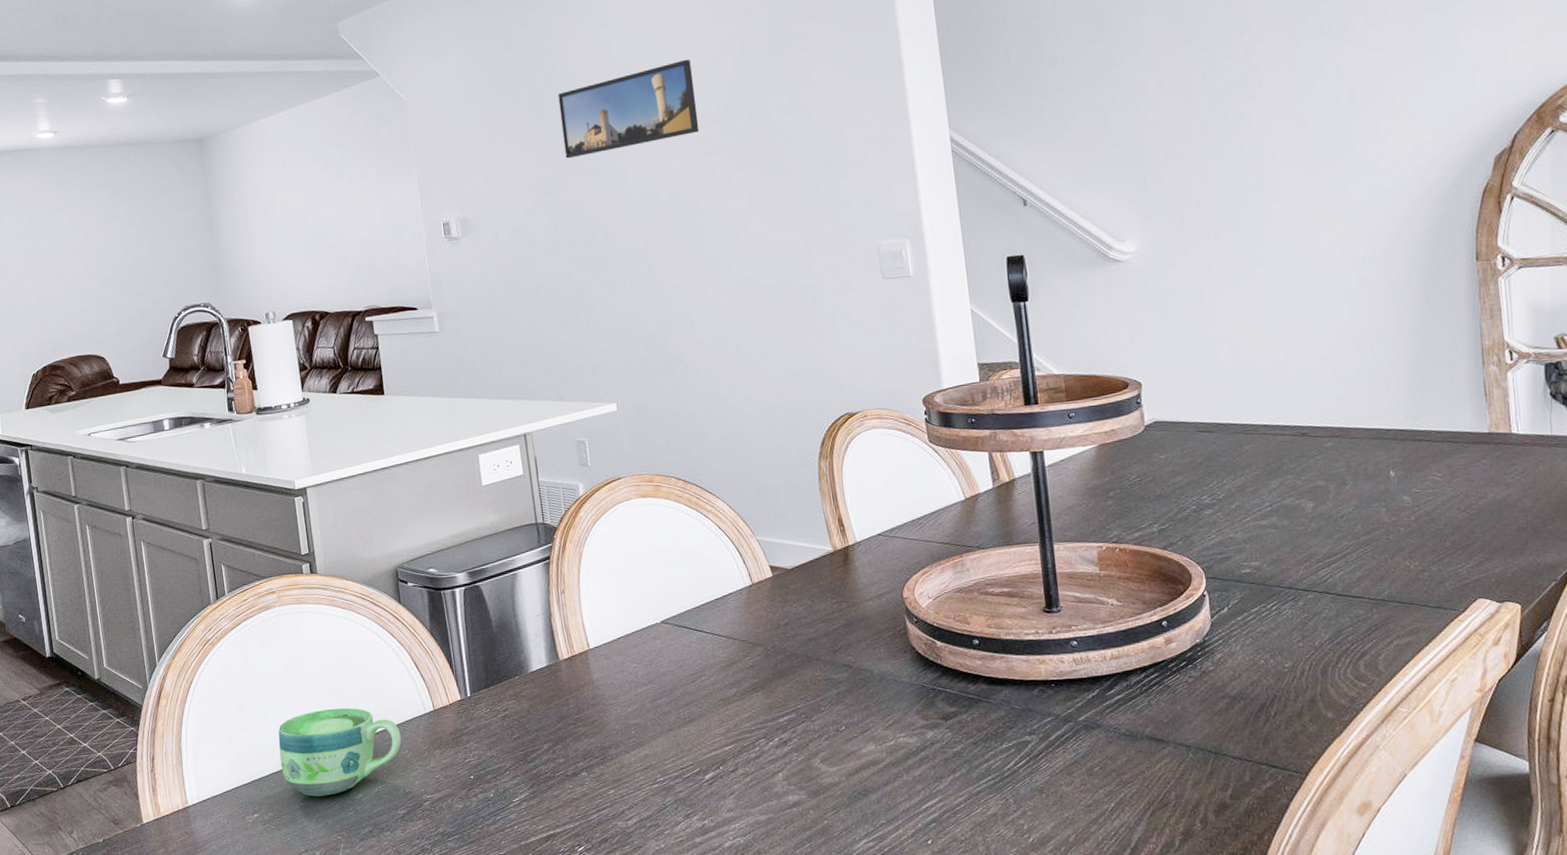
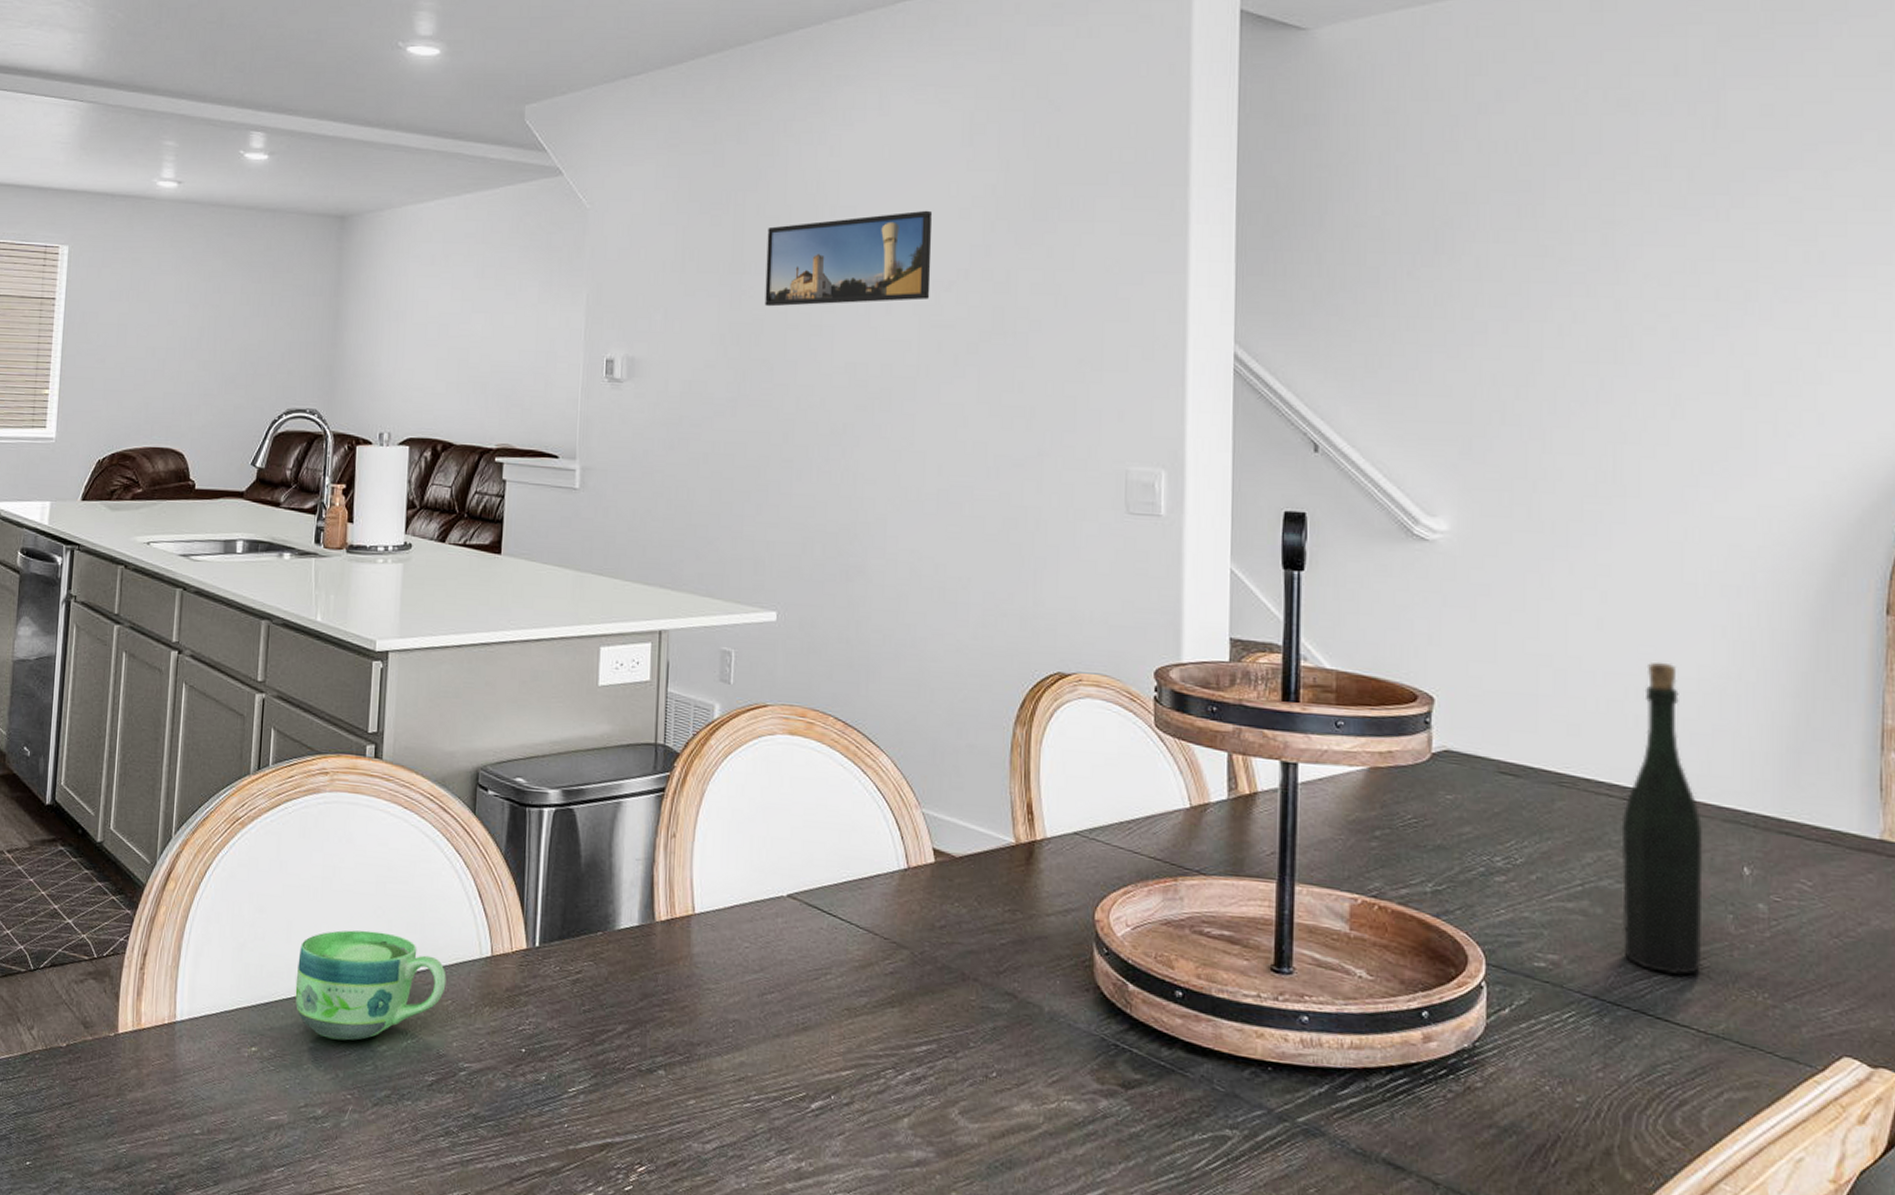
bottle: none [1294,326,1366,561] -> present [1621,661,1703,975]

